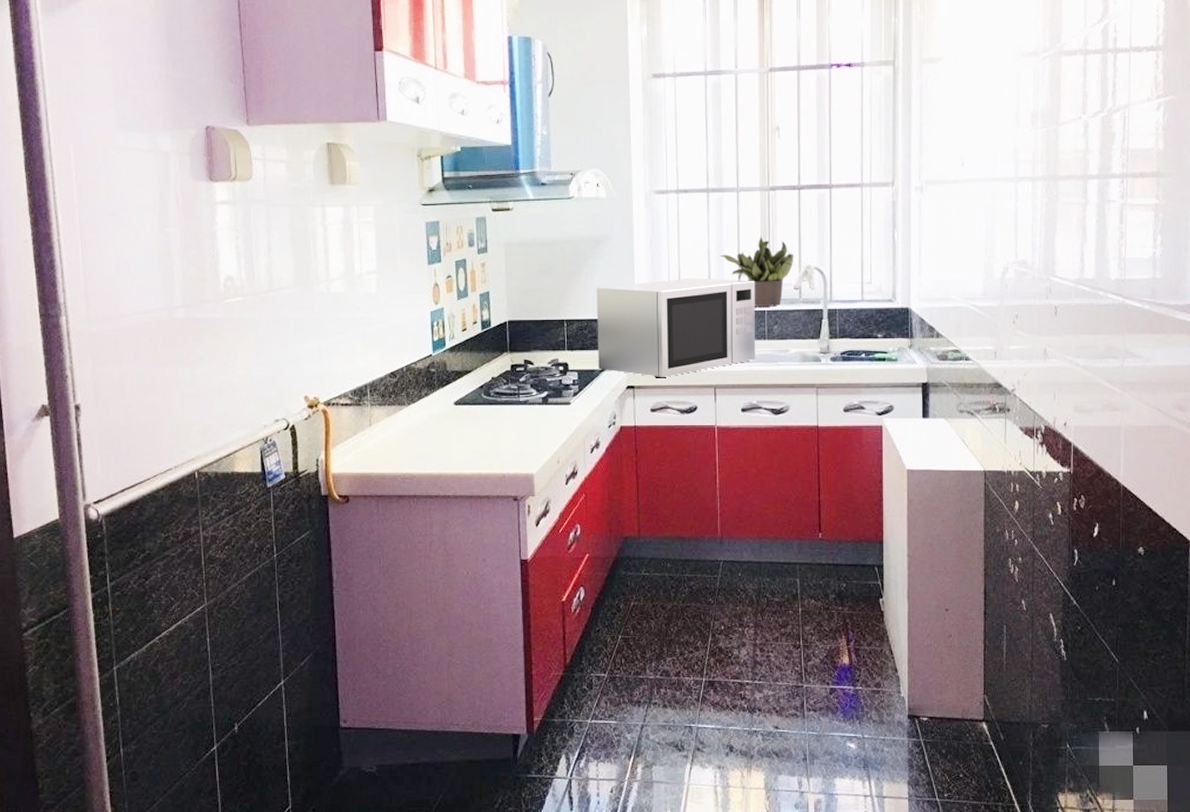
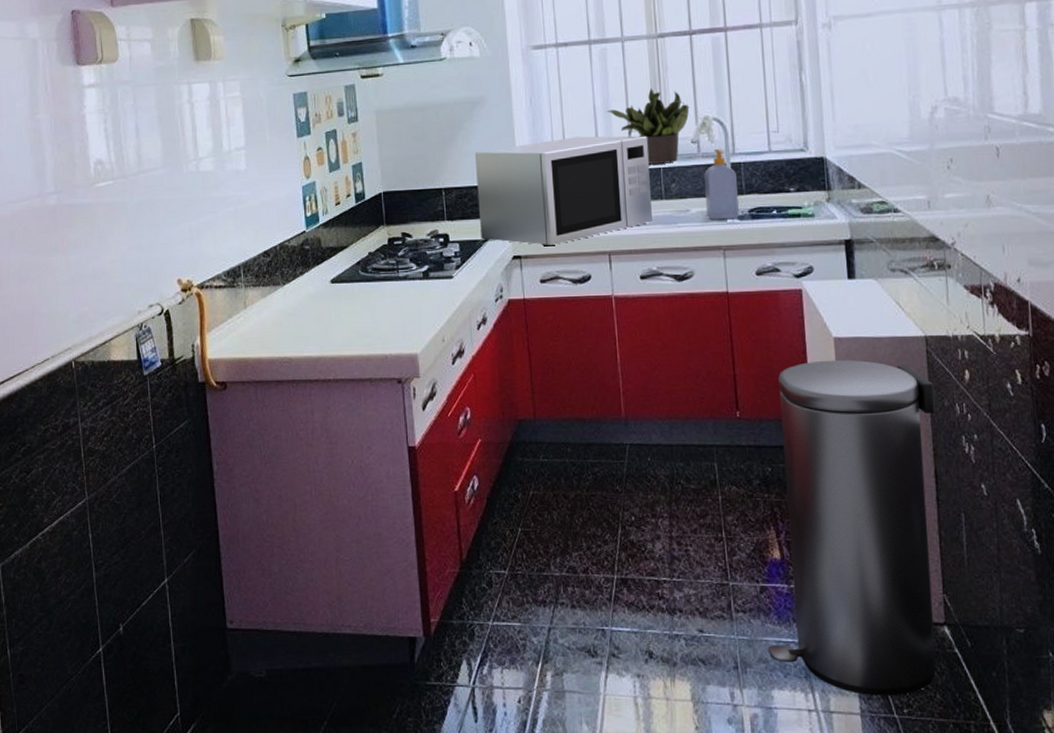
soap bottle: none [803,295,832,361] -> present [704,148,739,220]
pedal bin: none [833,489,988,782] -> present [767,359,936,695]

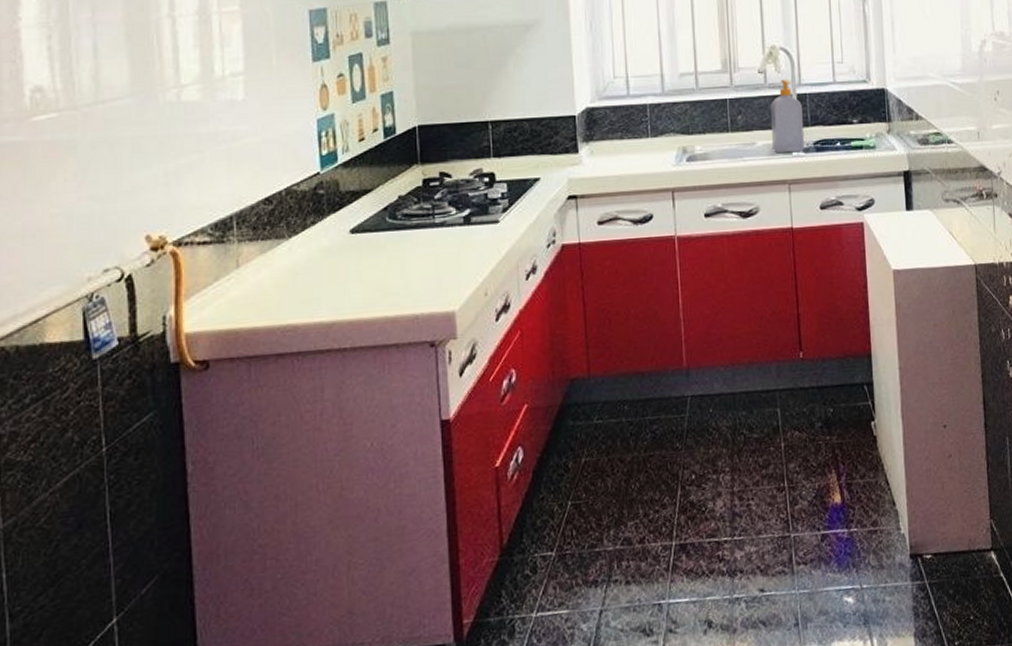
microwave: present [474,136,652,247] -> none [526,64,718,185]
potted plant: present [606,88,690,164] -> none [672,15,757,95]
pedal bin: present [767,359,936,695] -> none [828,291,984,633]

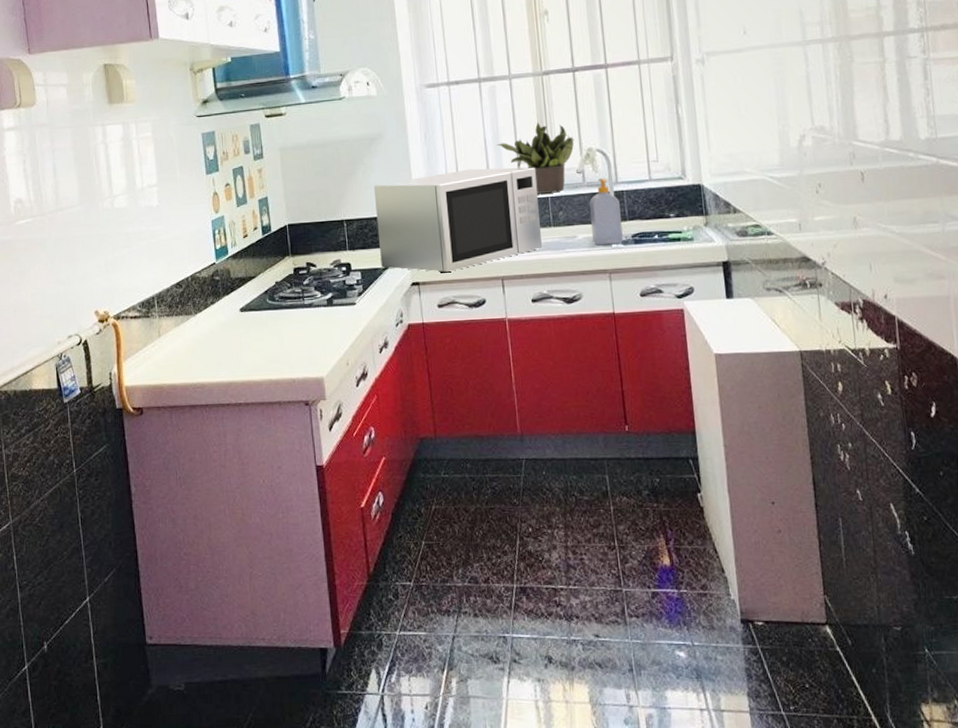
microwave: none [526,64,718,185] -> present [373,167,542,273]
potted plant: none [672,15,757,95] -> present [497,123,574,194]

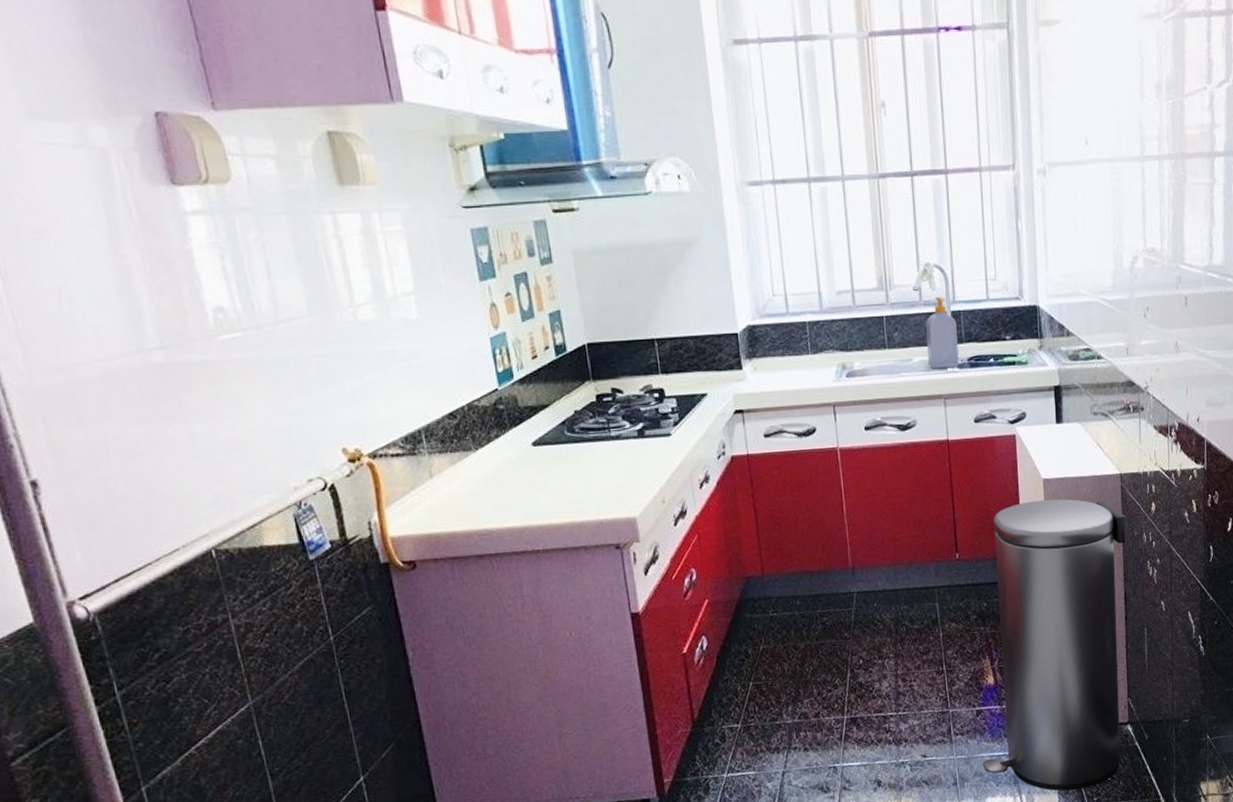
microwave: present [373,167,542,273] -> none [688,282,876,400]
potted plant: present [497,123,574,194] -> none [828,232,911,313]
pedal bin: none [660,374,820,694] -> present [982,499,1127,791]

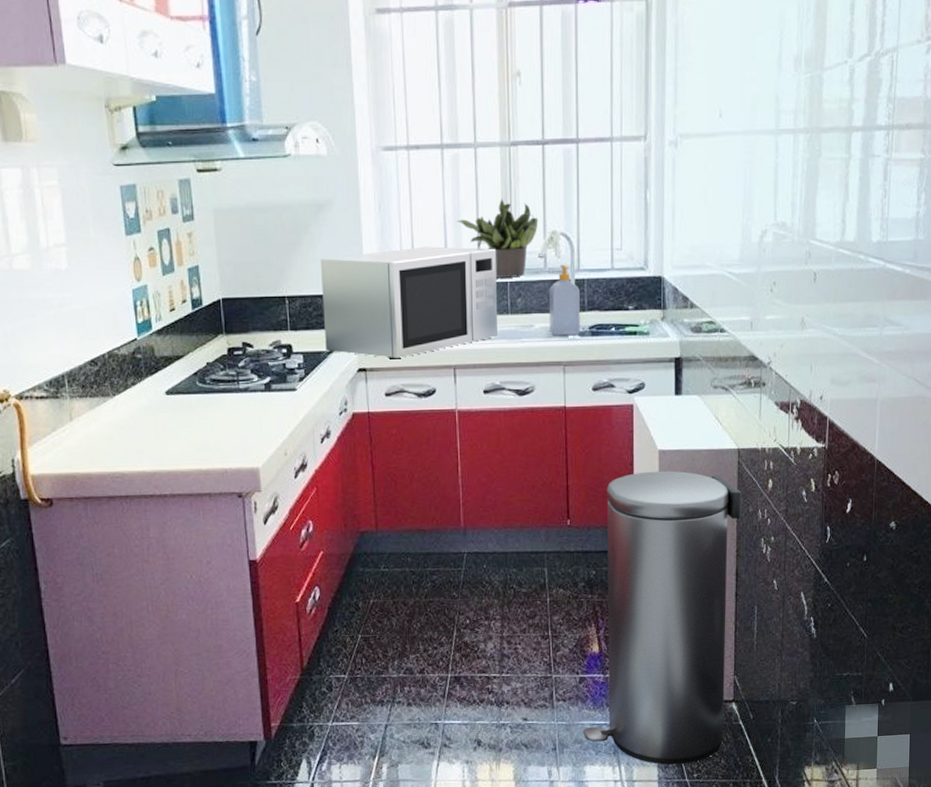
microwave: none [688,282,876,400] -> present [320,246,497,359]
potted plant: none [828,232,911,313] -> present [457,199,539,278]

